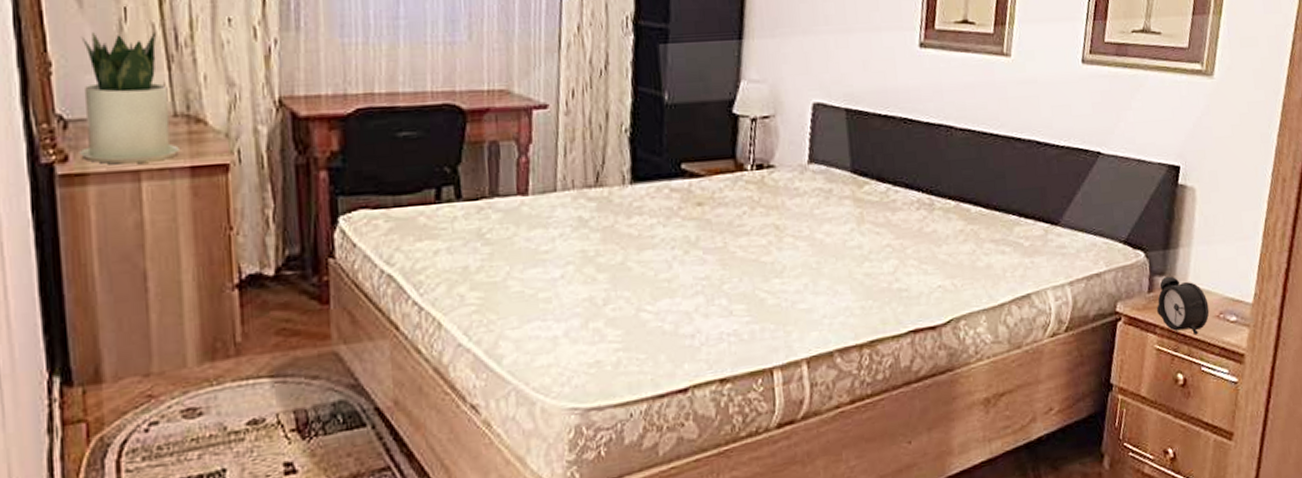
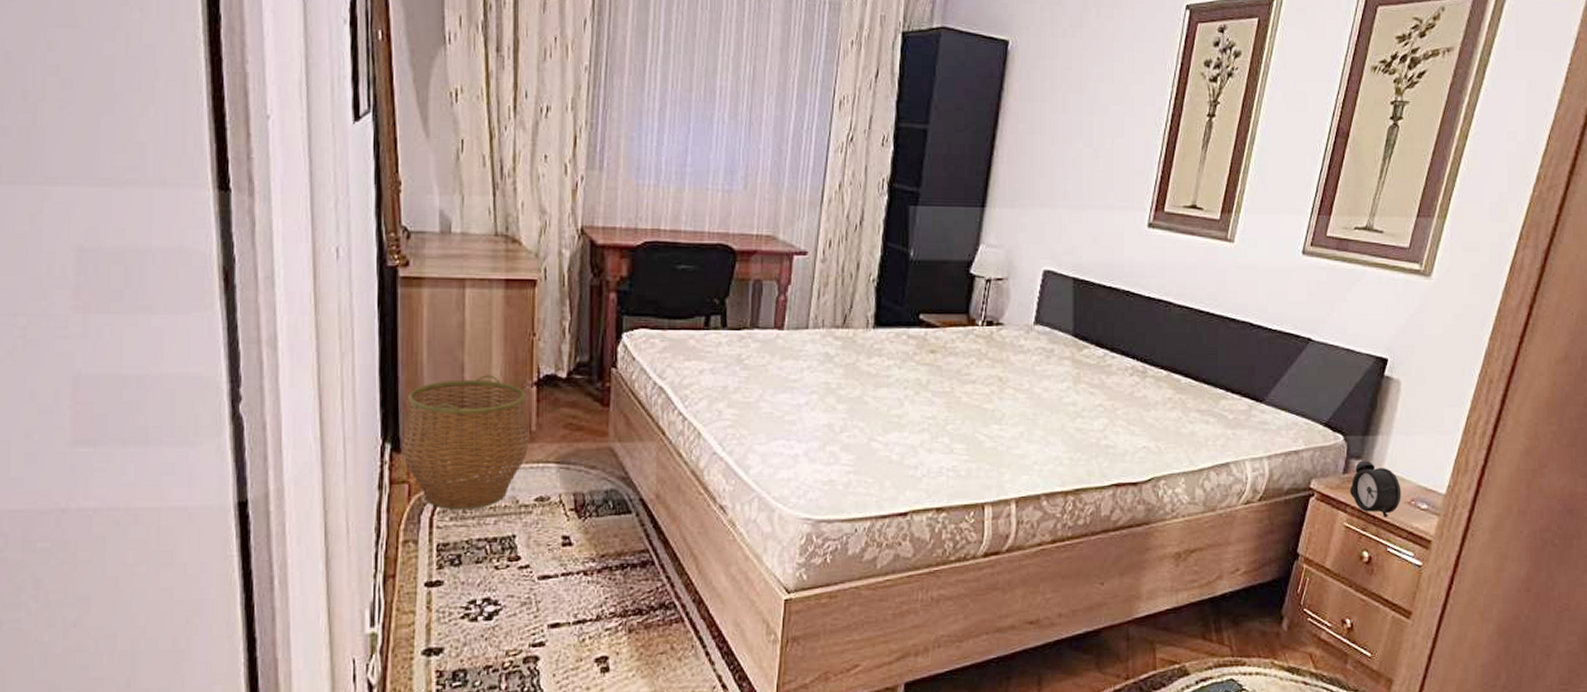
basket: none [75,281,235,448] -> present [403,375,529,509]
planter: present [79,31,179,165] -> none [418,159,497,273]

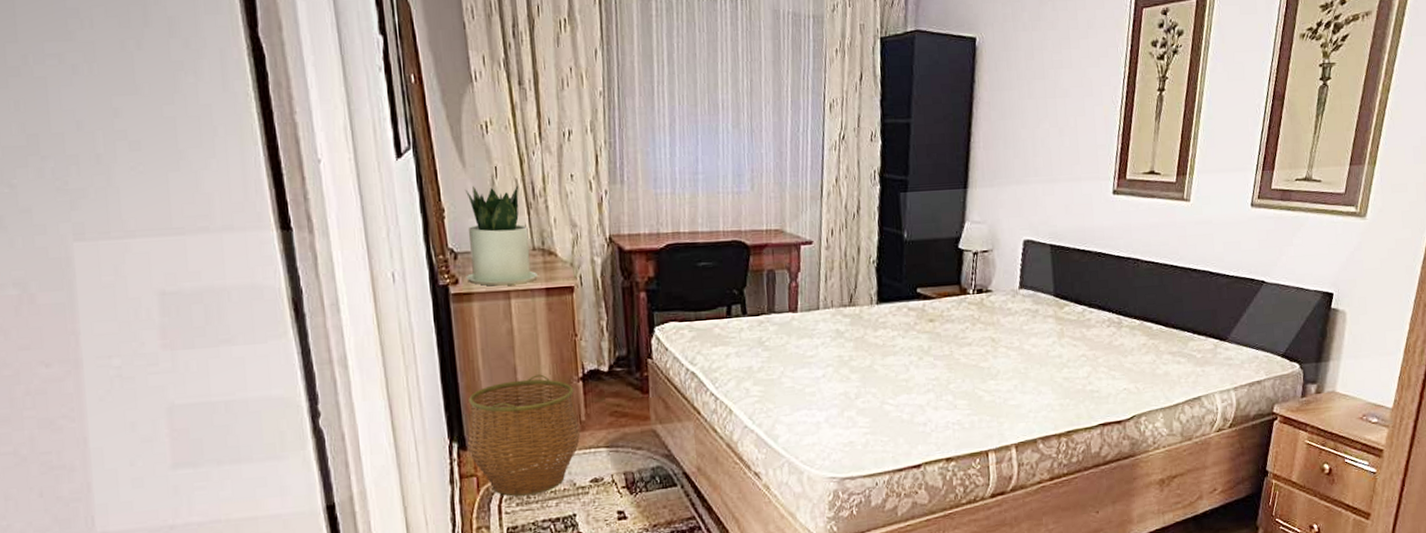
planter: none [418,159,497,273] -> present [464,185,537,286]
alarm clock: present [1349,459,1401,518] -> none [1308,383,1354,433]

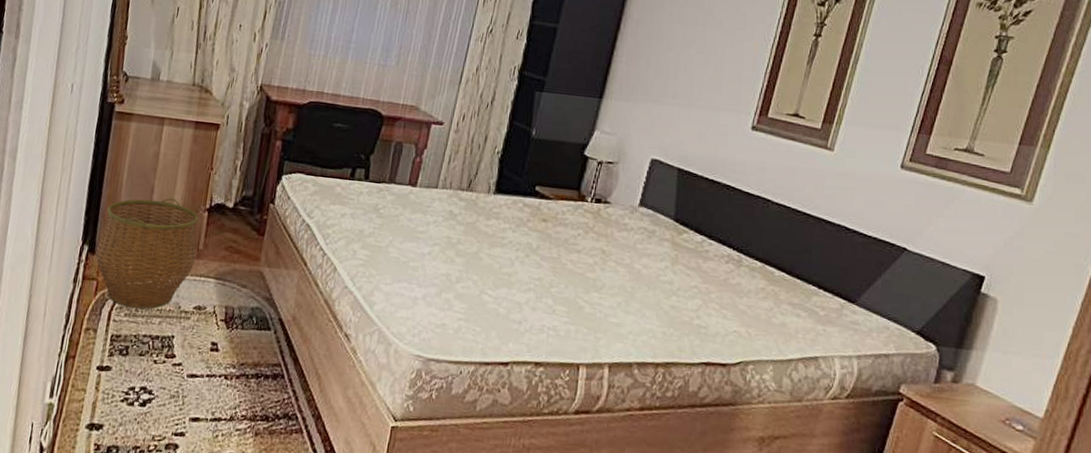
planter: present [464,185,537,286] -> none [131,21,194,114]

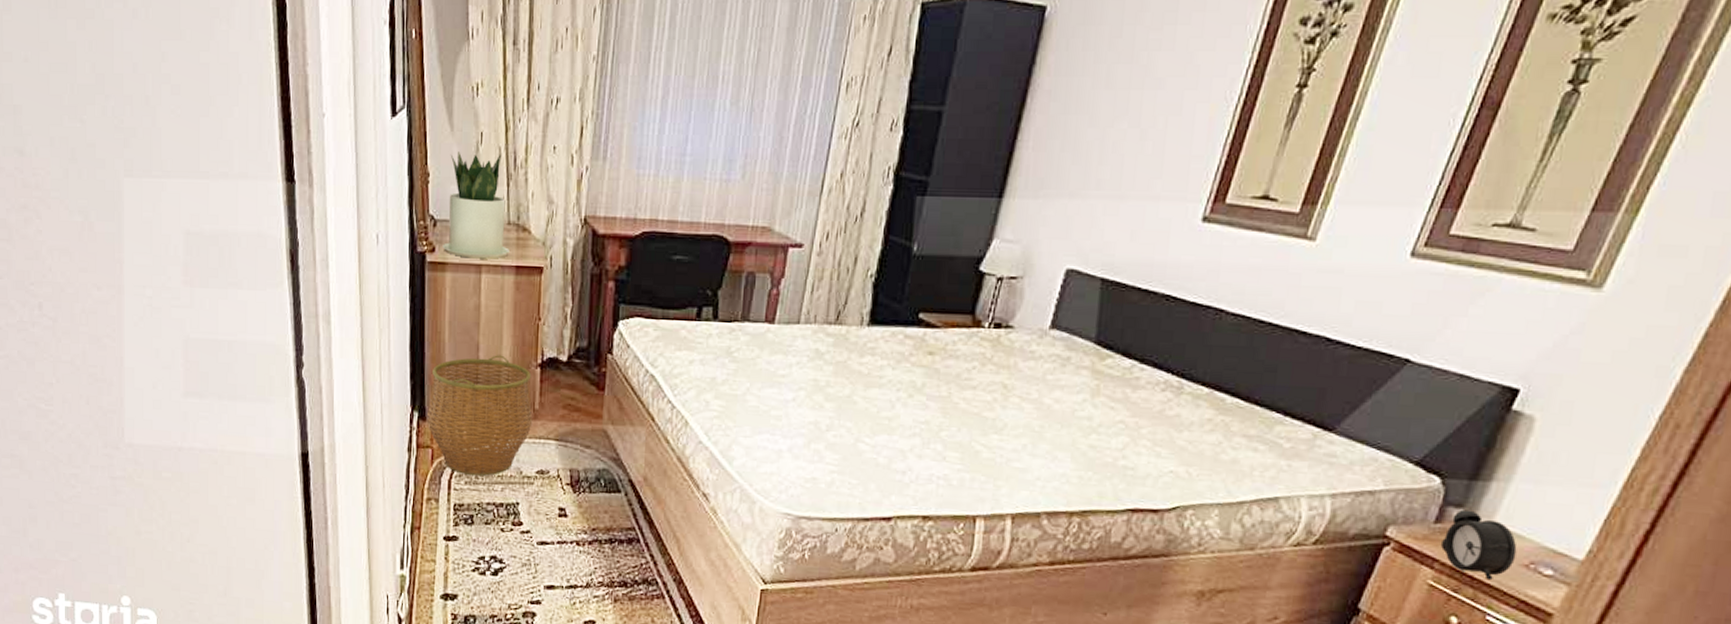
planter: none [131,21,194,114] -> present [442,152,509,259]
alarm clock: none [940,371,995,434] -> present [1440,508,1517,581]

